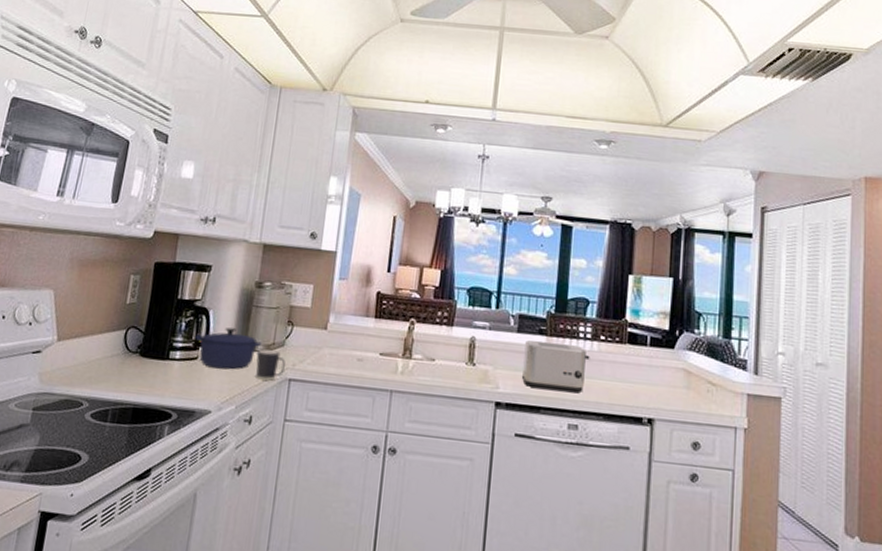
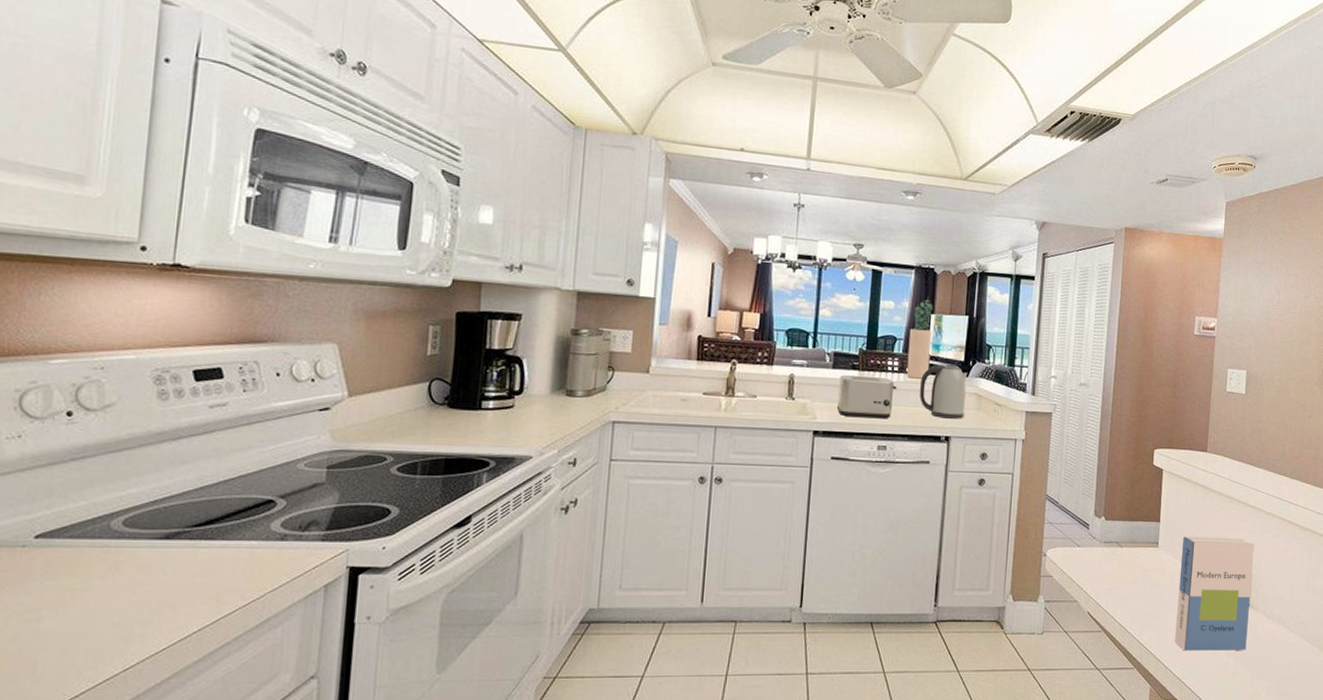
cooking pot: present [195,327,262,370] -> none [509,375,582,416]
mug: present [255,349,285,381] -> none [577,395,608,424]
vase: none [600,254,631,349] -> present [906,295,933,379]
kettle: none [616,332,673,399] -> present [919,364,967,419]

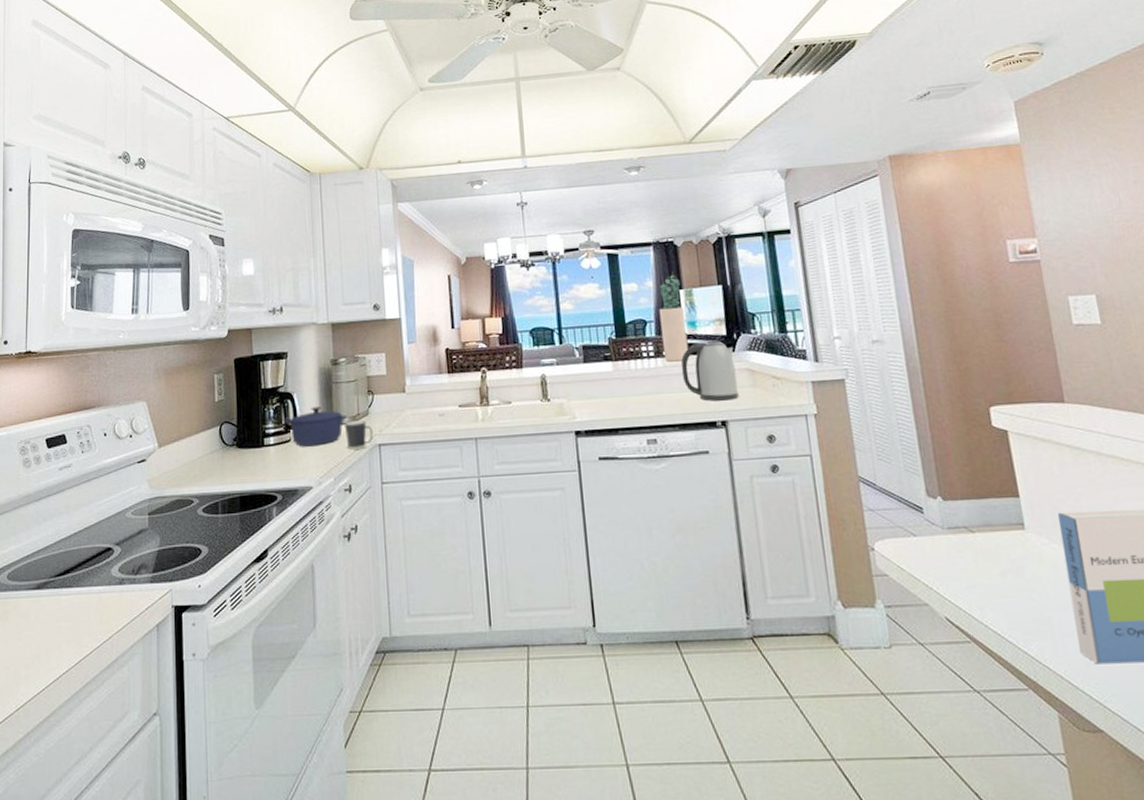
cooking pot: none [509,375,582,416] -> present [285,406,347,447]
mug: none [577,395,608,424] -> present [345,420,373,450]
toaster: present [836,374,897,419] -> none [593,365,657,413]

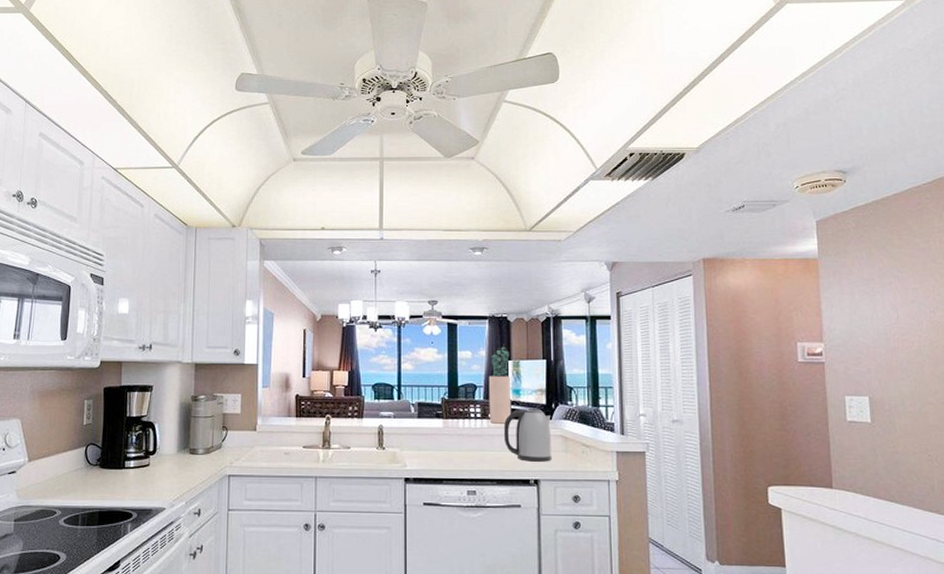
cooking pot: present [285,406,347,447] -> none [145,437,202,472]
mug: present [345,420,373,450] -> none [199,452,224,478]

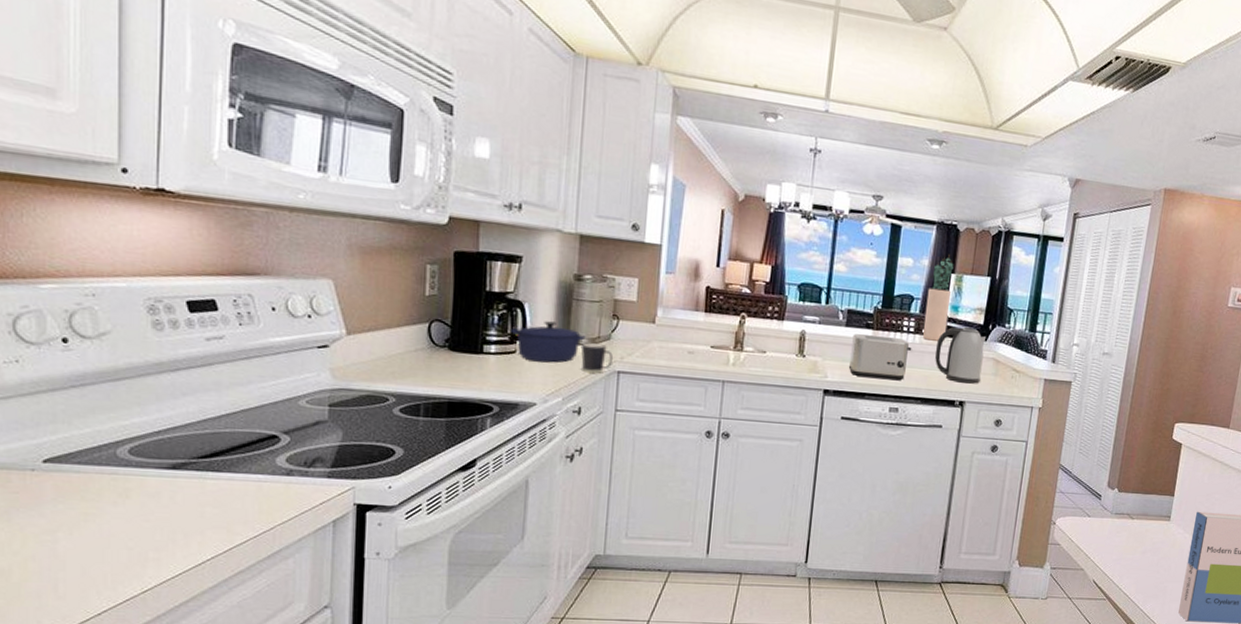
cooking pot: none [145,437,202,472] -> present [511,321,586,363]
mug: none [199,452,224,478] -> present [581,343,613,373]
toaster: none [424,423,481,465] -> present [848,333,912,381]

